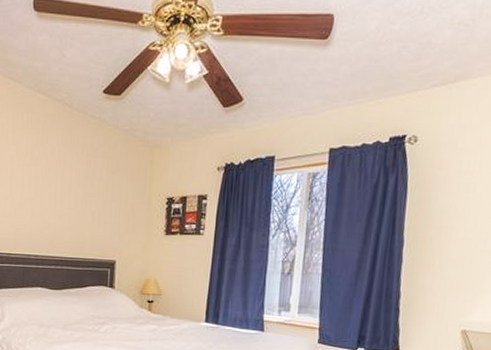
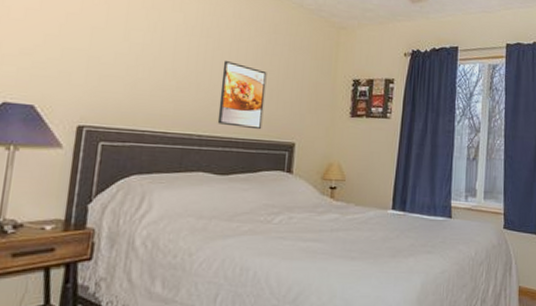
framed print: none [49,187,89,249] -> present [217,61,267,130]

